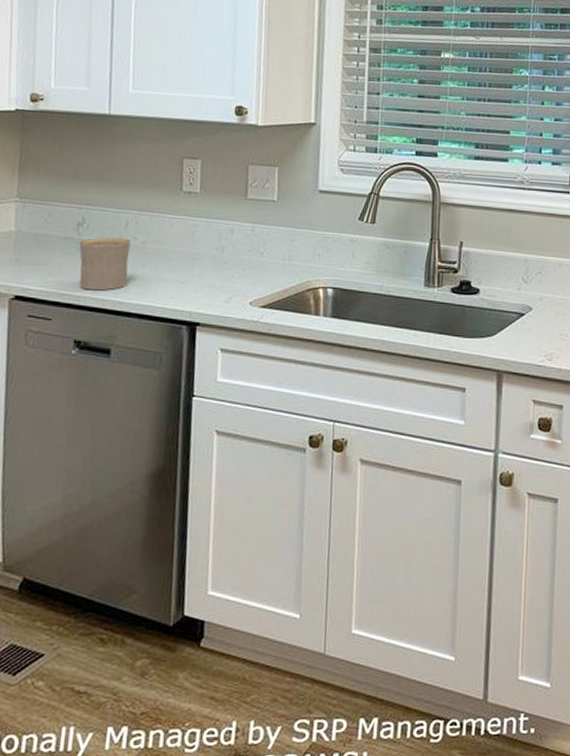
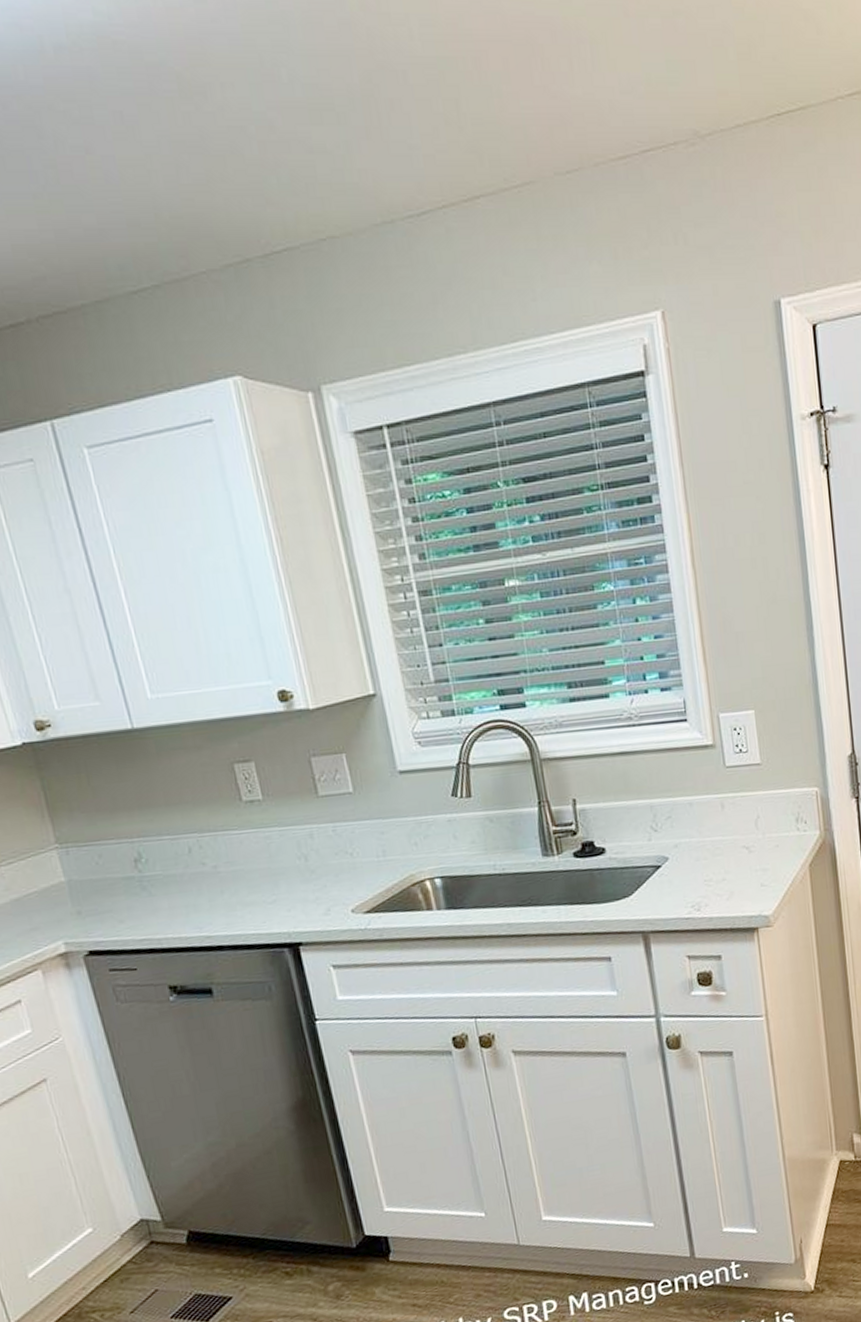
cup: present [79,237,131,291] -> none [142,866,209,931]

